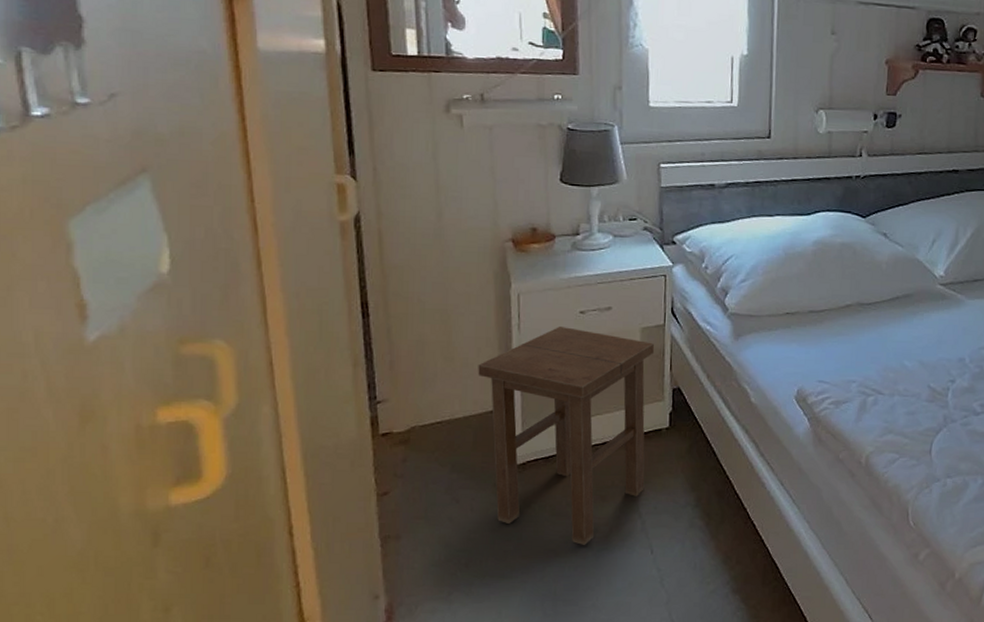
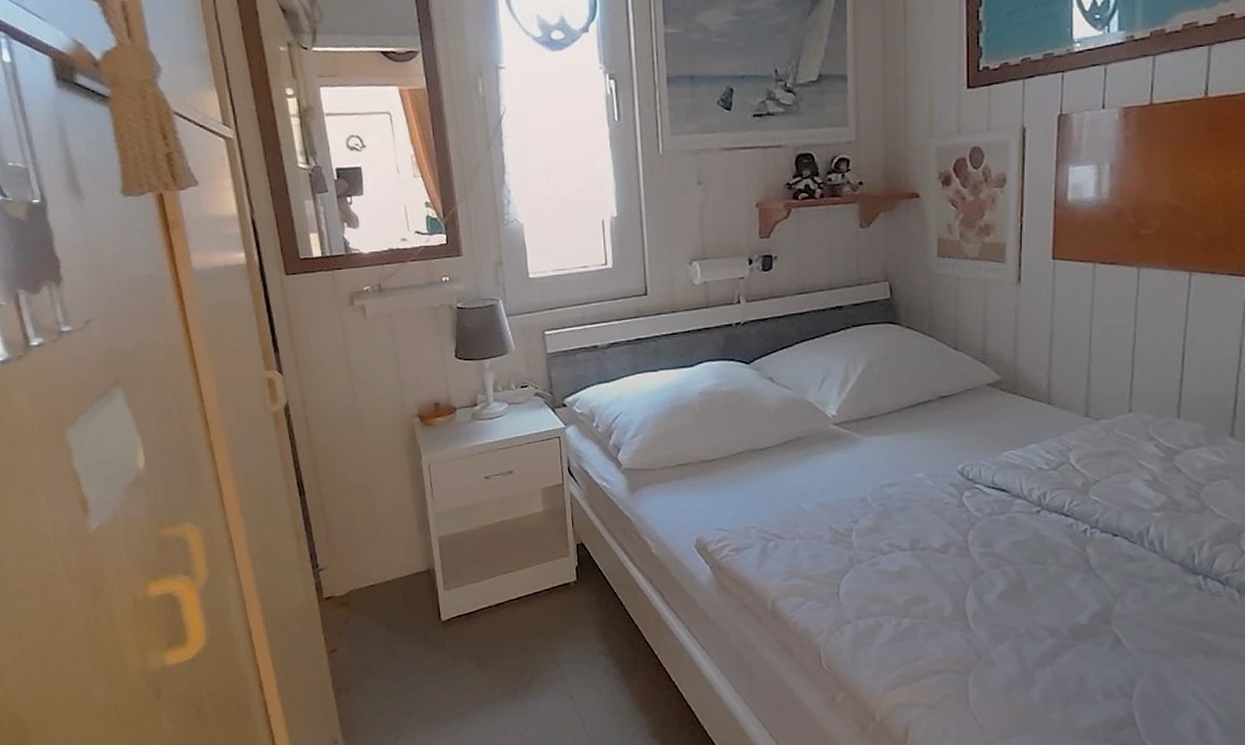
stool: present [478,325,655,545] -> none [400,491,559,693]

